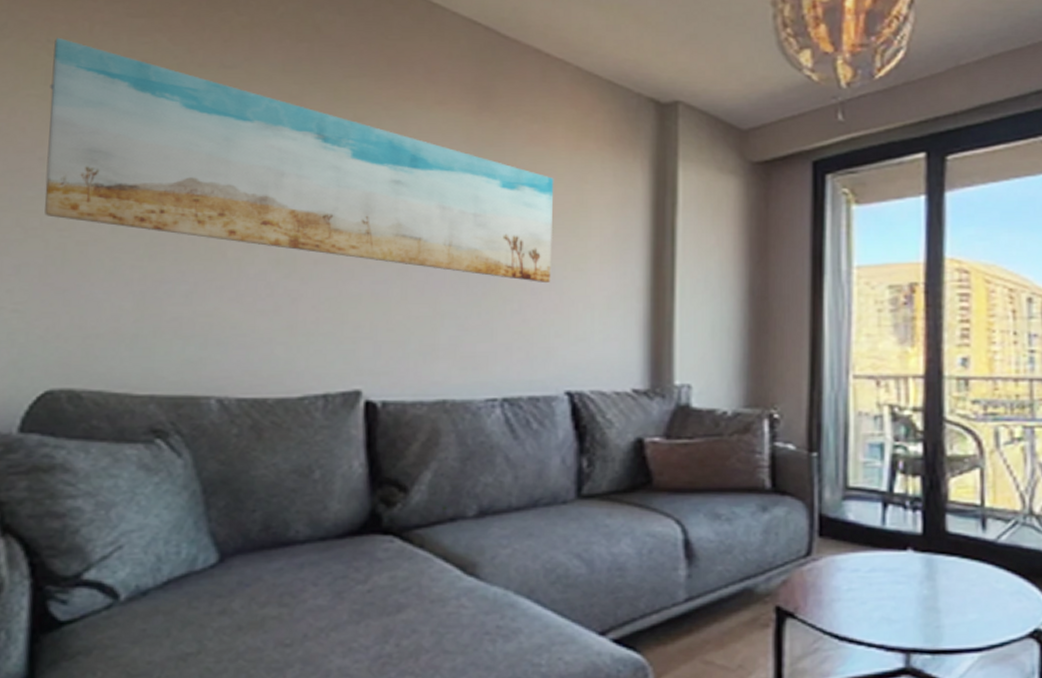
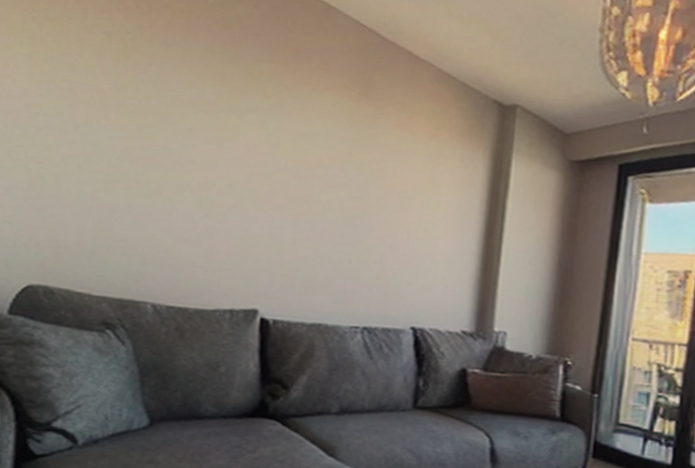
wall art: present [44,37,554,282] -> none [29,8,415,241]

